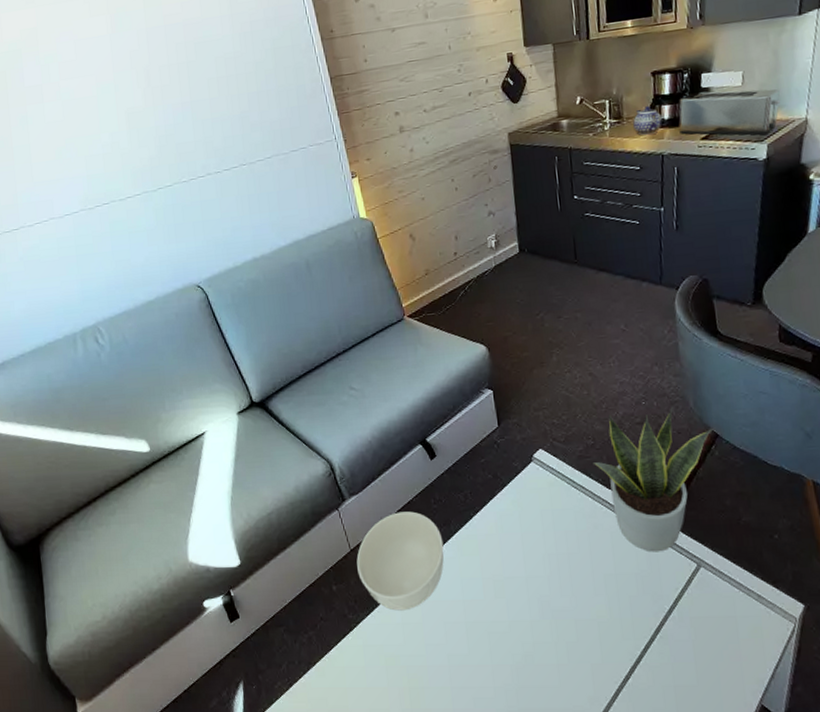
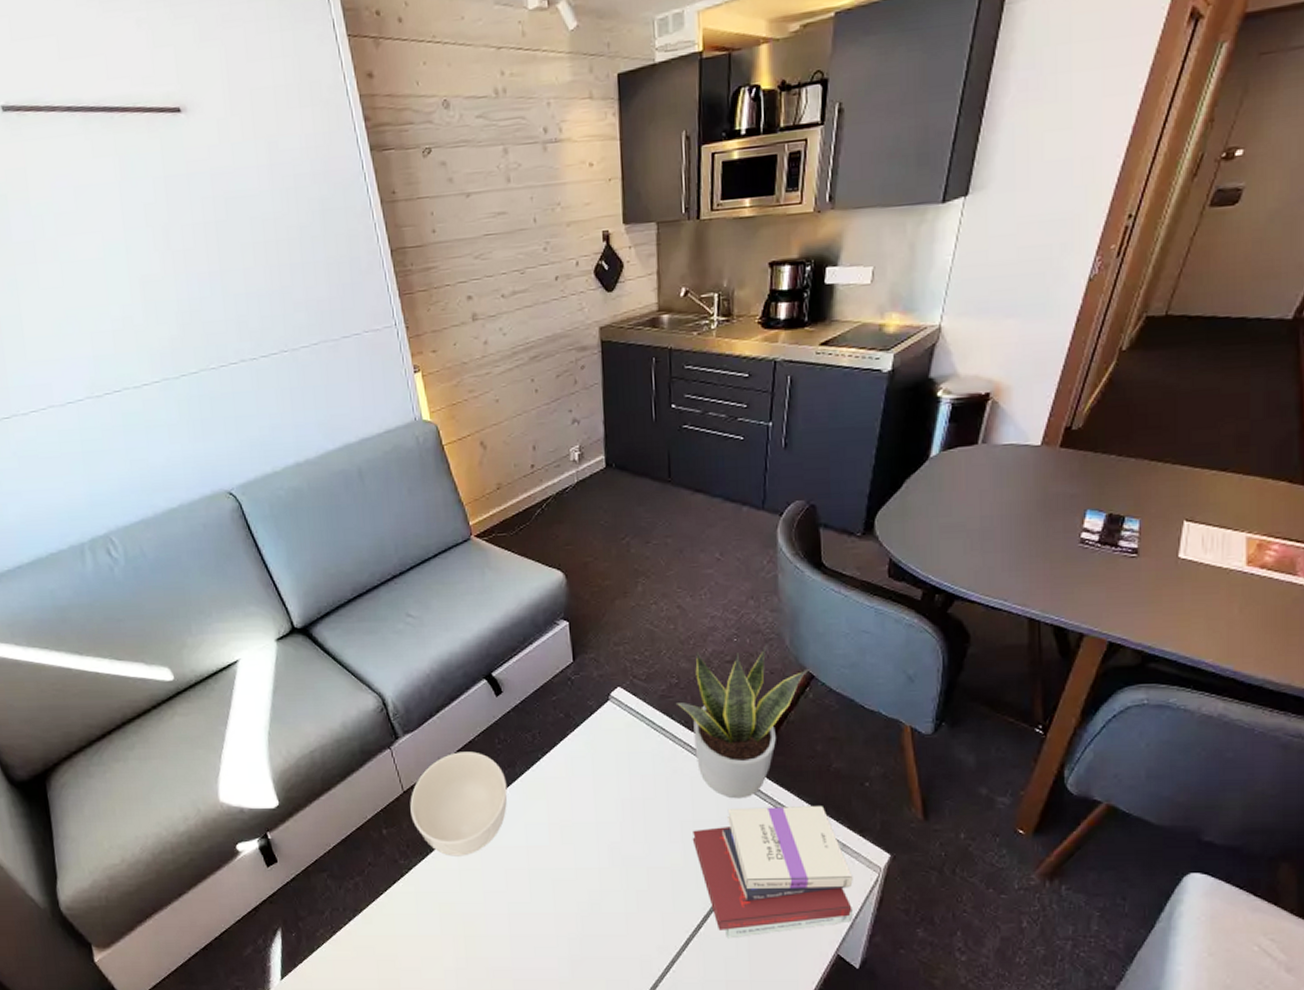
books: none [615,558,774,690] -> present [692,806,854,939]
teapot: present [633,105,663,136] -> none [744,301,778,338]
toaster: present [678,89,781,135] -> none [796,289,913,343]

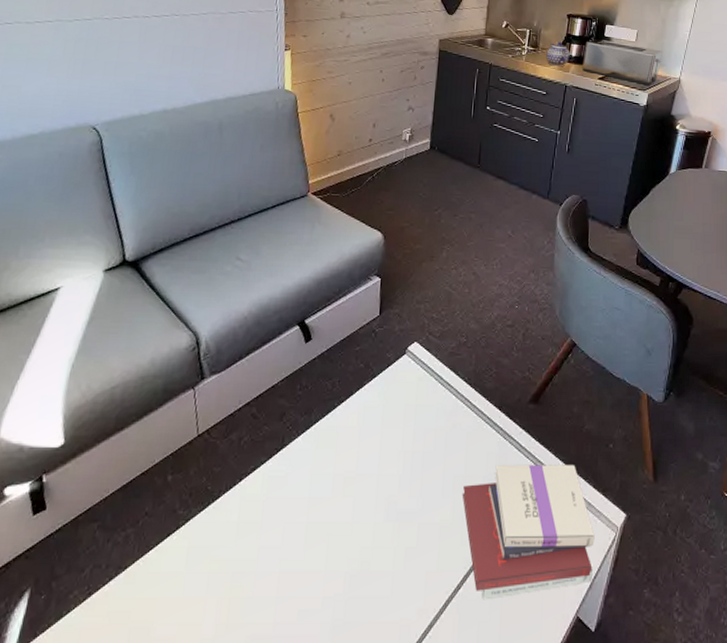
bowl: present [410,751,508,856] -> none [200,396,301,507]
potted plant: present [672,645,808,799] -> none [459,314,572,455]
teapot: none [744,301,778,338] -> present [546,41,570,67]
toaster: none [796,289,913,343] -> present [582,39,662,86]

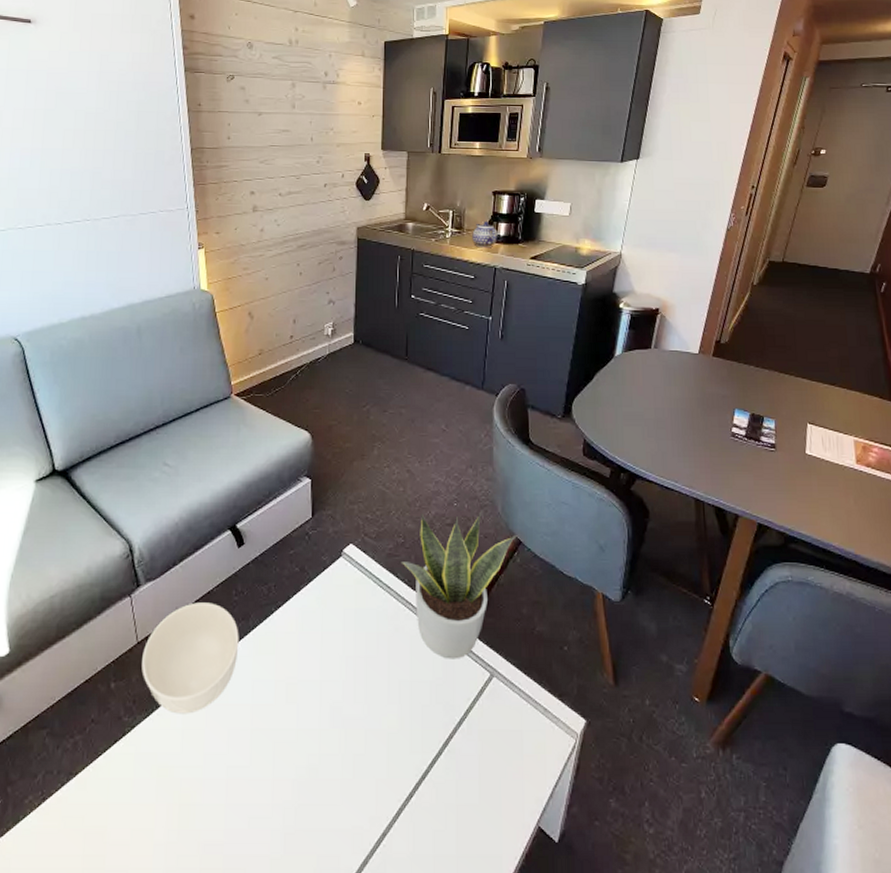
bowl: none [200,396,301,507] -> present [142,602,239,714]
potted plant: none [459,314,572,455] -> present [398,511,516,659]
books: present [462,464,595,600] -> none [409,668,554,809]
toaster: present [582,39,662,86] -> none [512,216,600,263]

